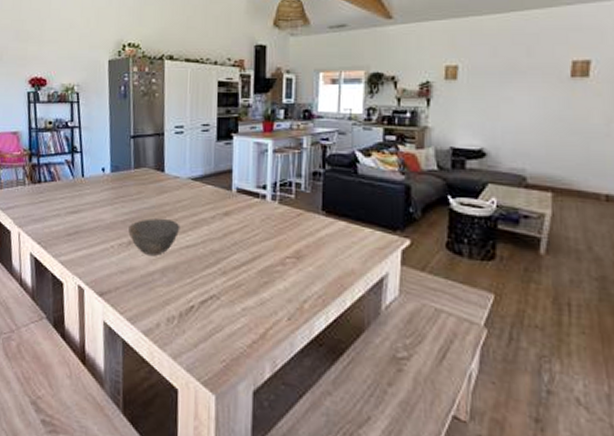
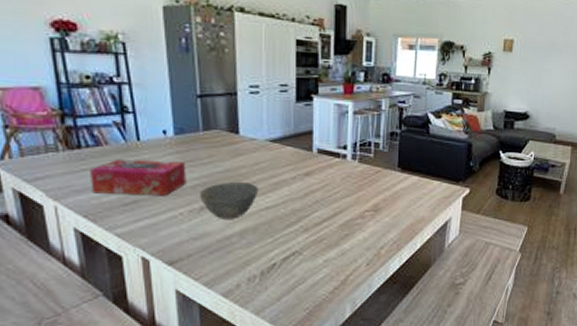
tissue box: none [45,192,119,229] -> present [89,158,186,197]

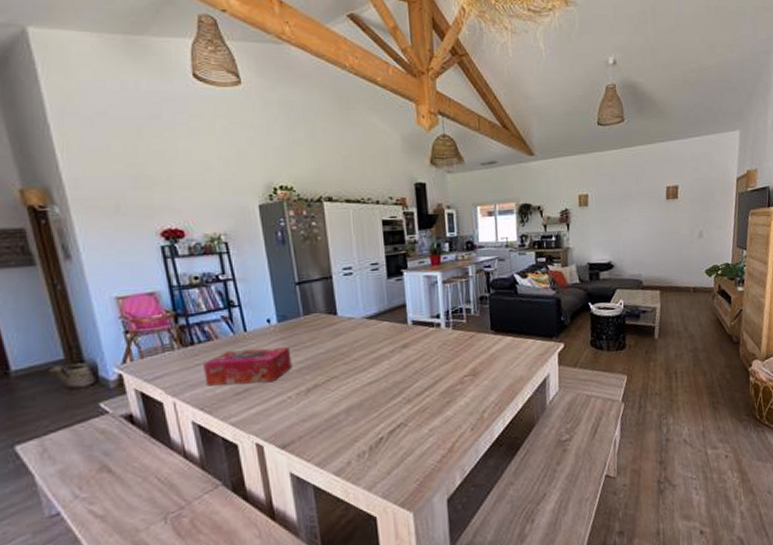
bowl: present [200,183,259,219] -> none [305,360,361,399]

